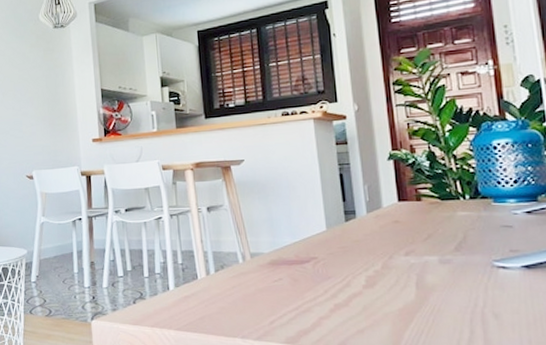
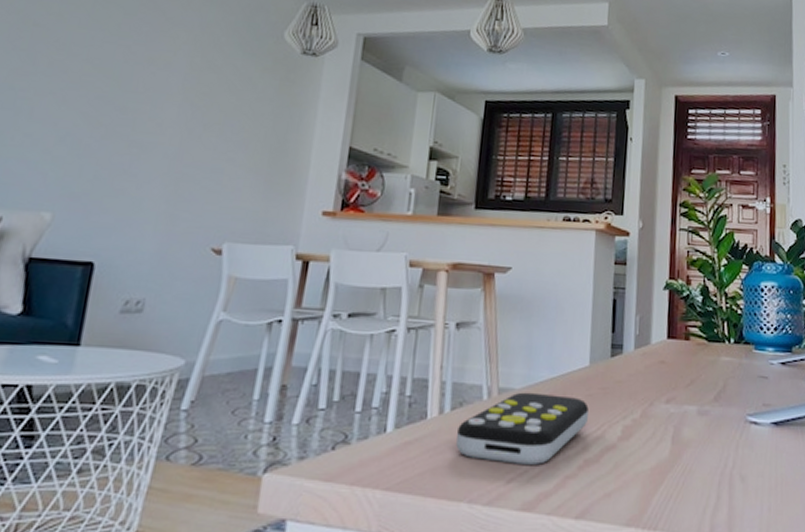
remote control: none [223,255,332,310] -> present [456,392,589,466]

